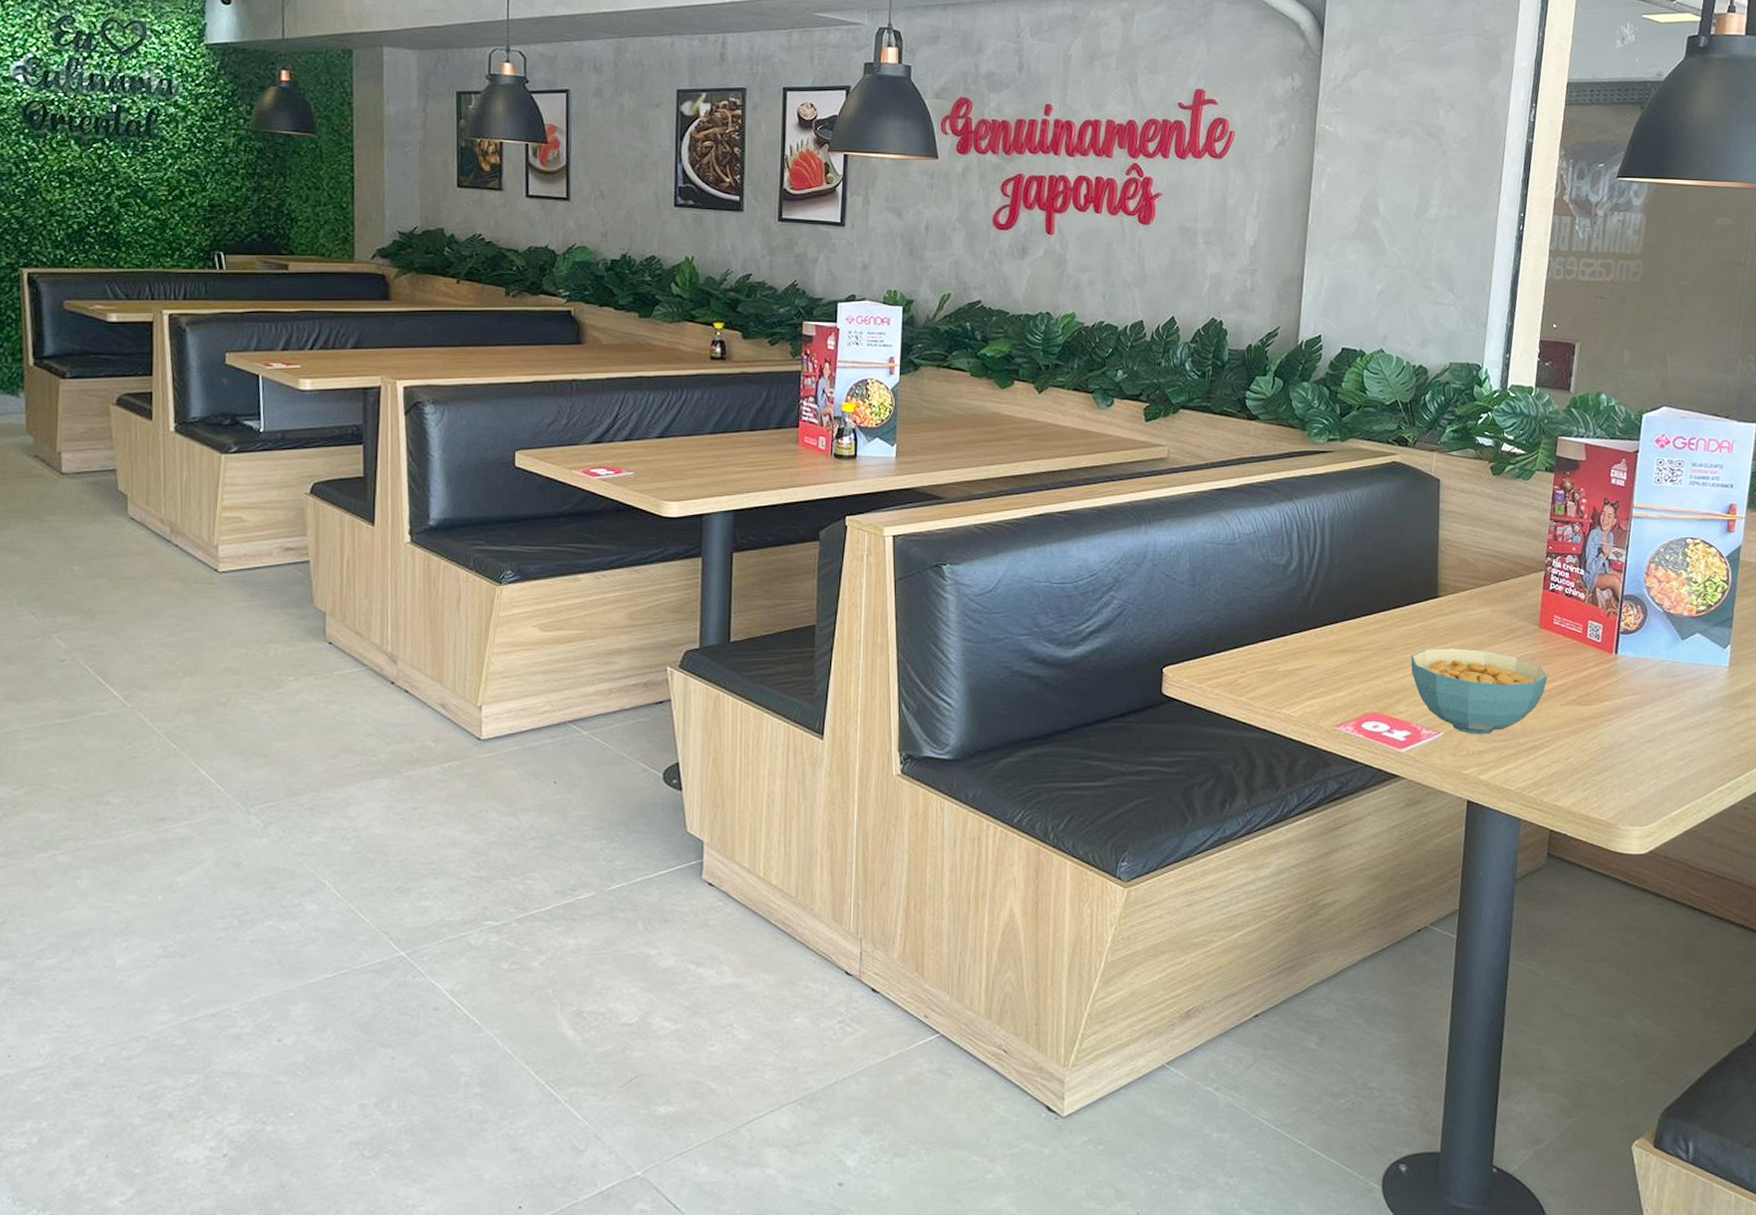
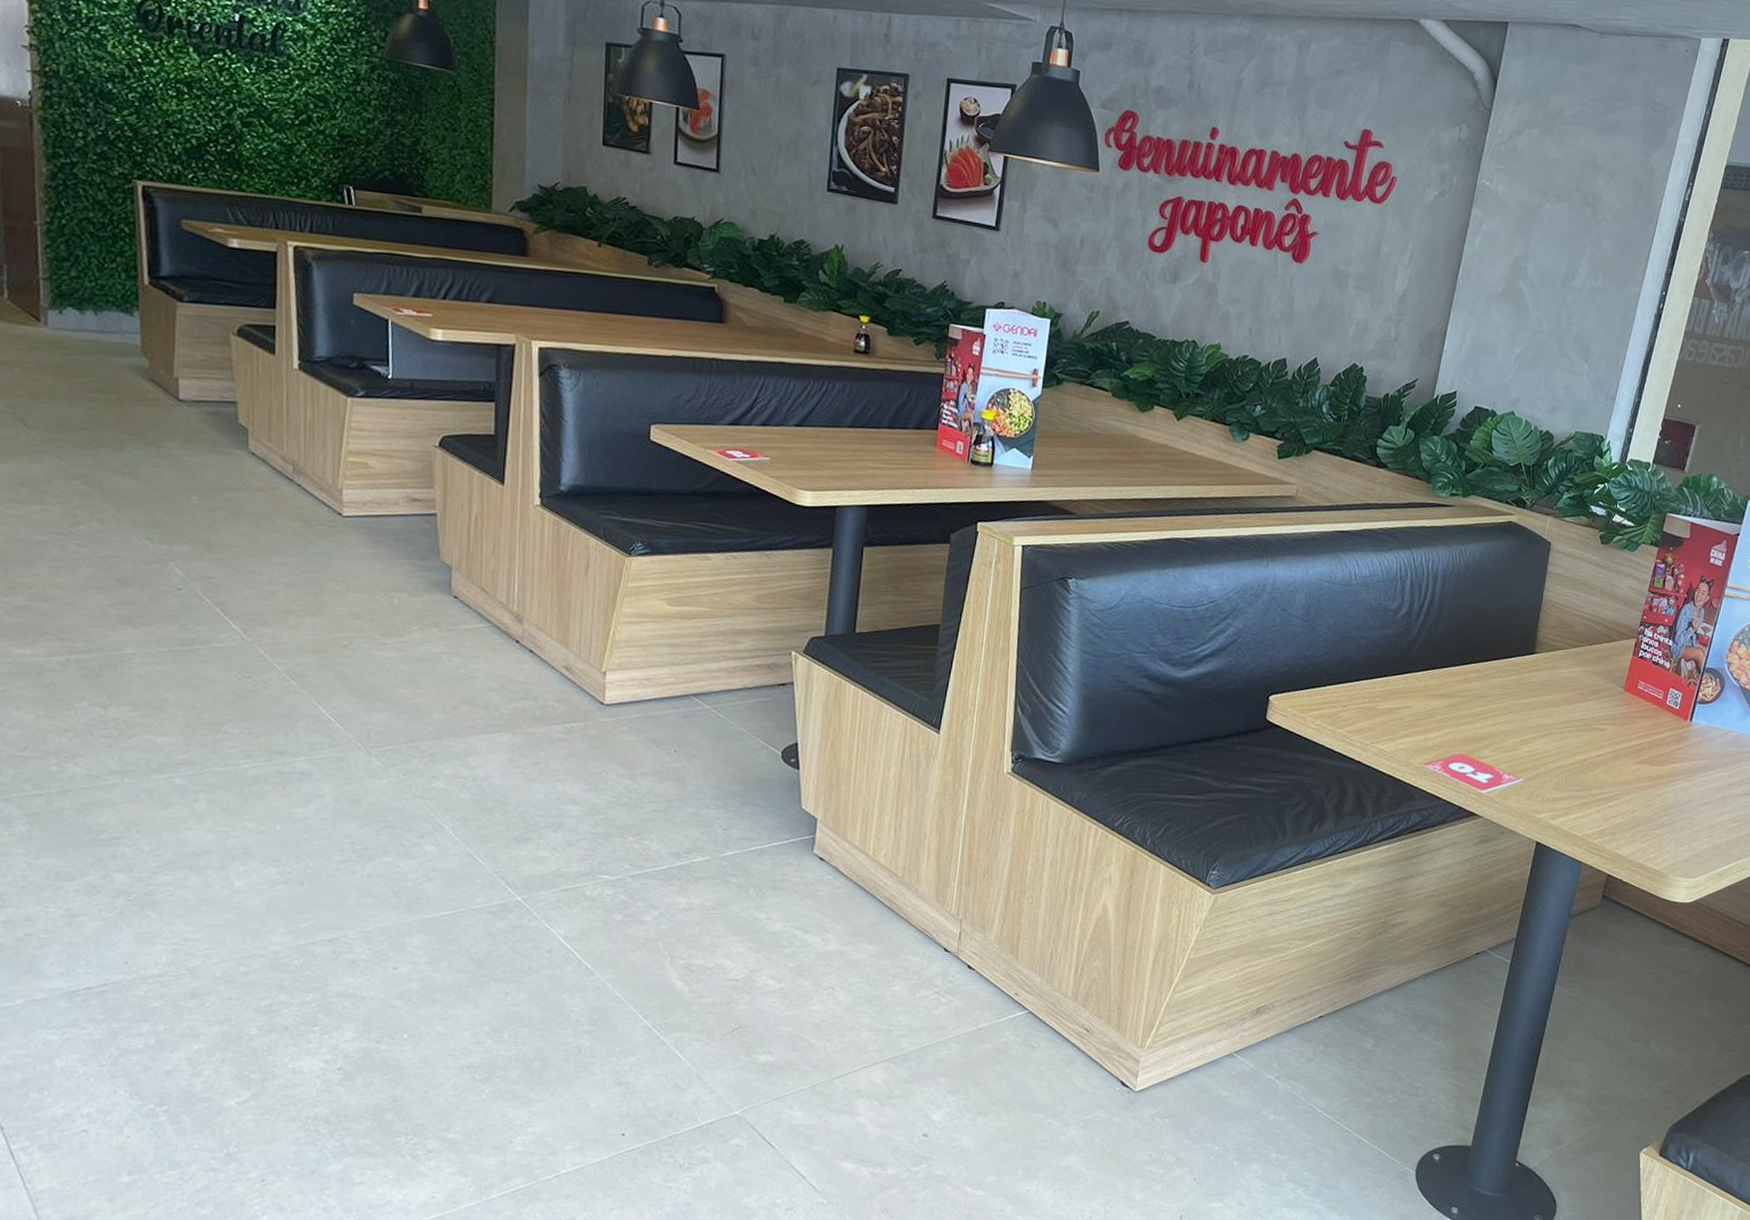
cereal bowl: present [1411,648,1548,735] -> none [1501,701,1625,784]

